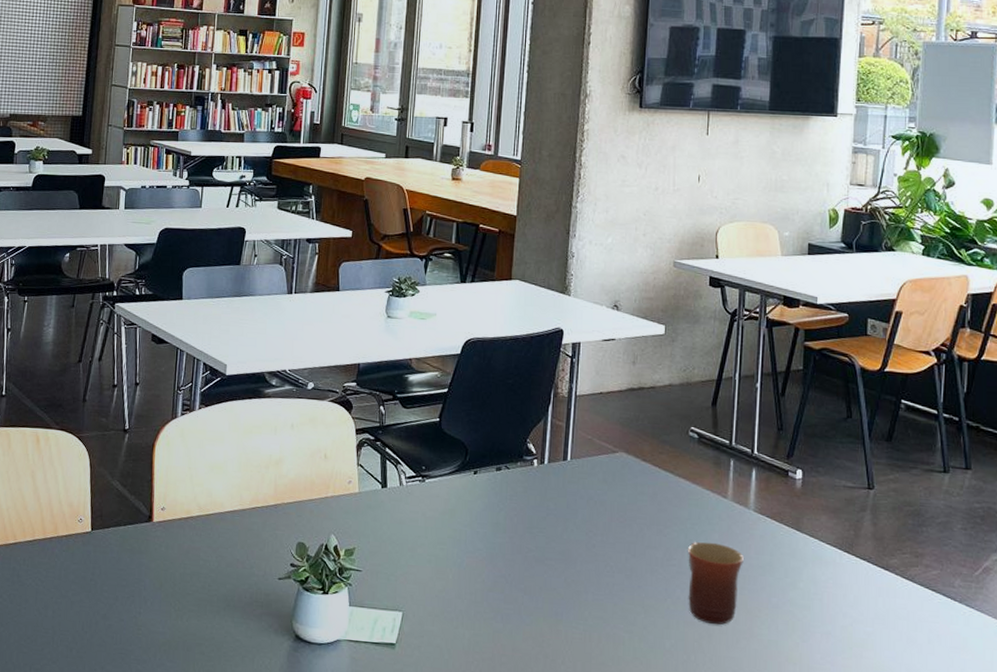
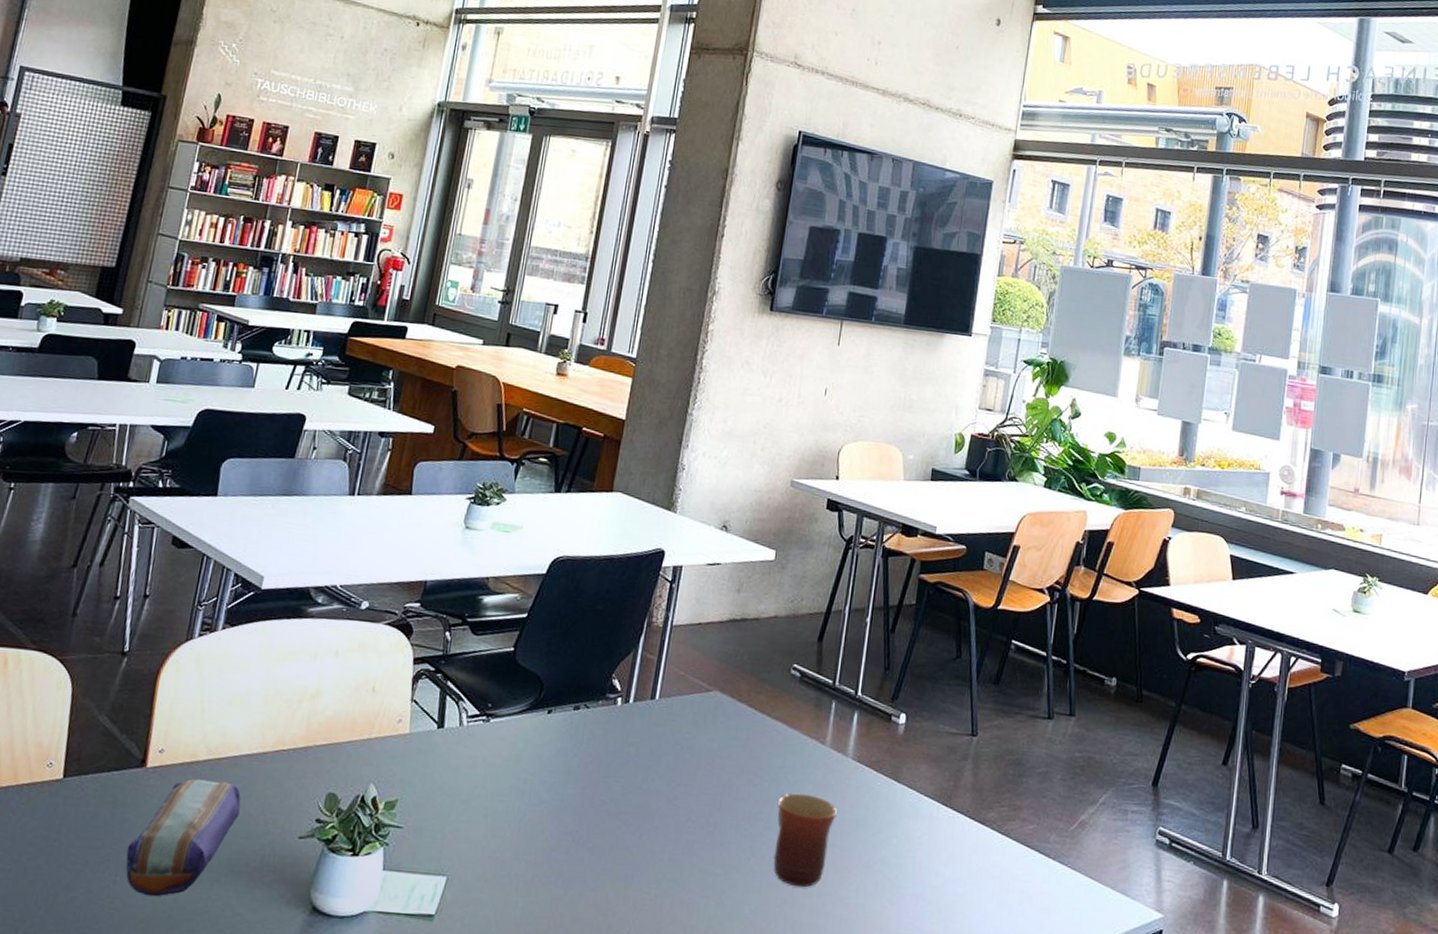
pencil case: none [146,531,229,625] -> present [125,779,241,897]

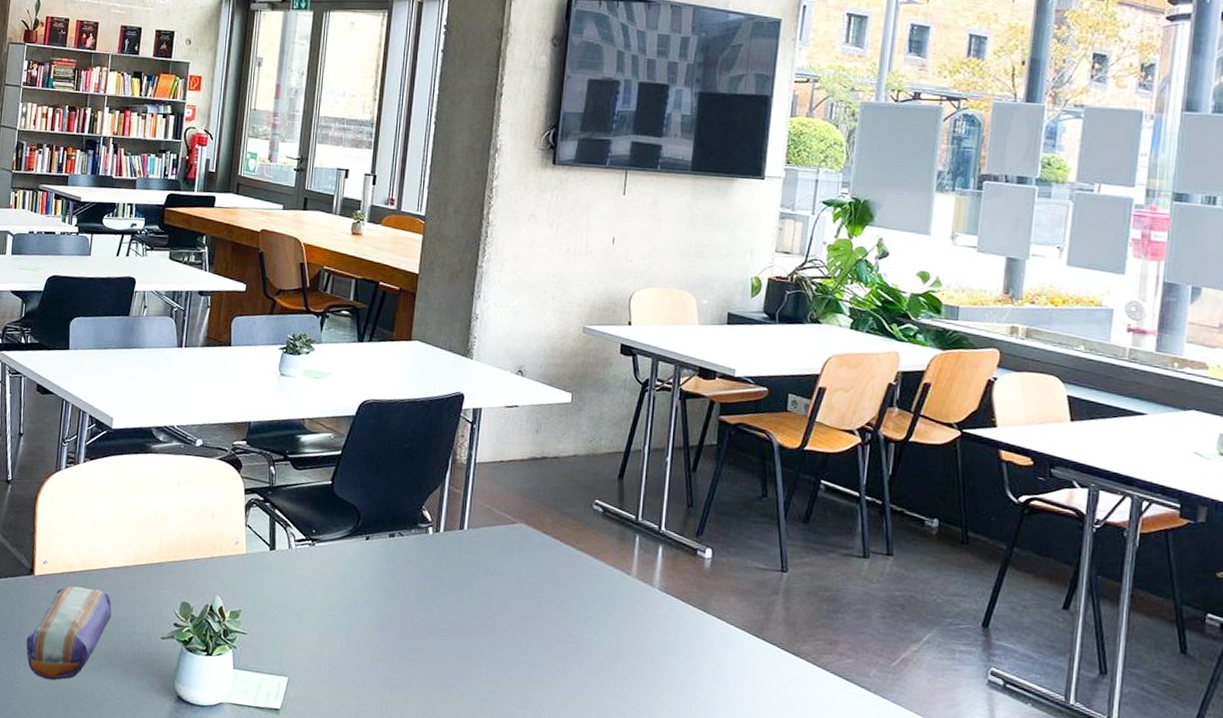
mug: present [773,793,837,888] -> none [586,619,646,705]

